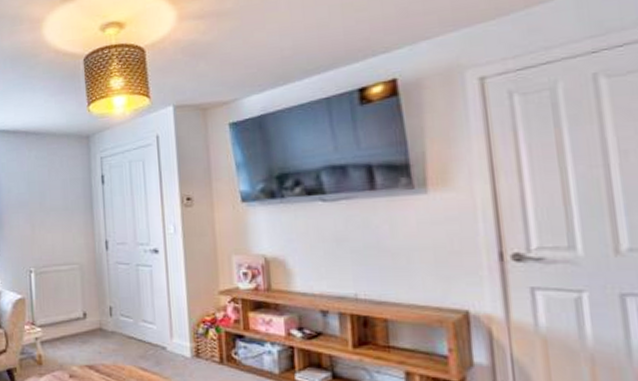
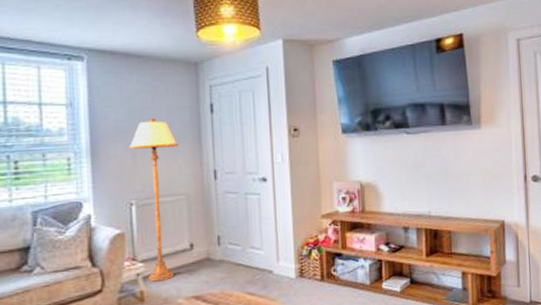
floor lamp: none [28,190,73,347] -> present [128,118,179,282]

